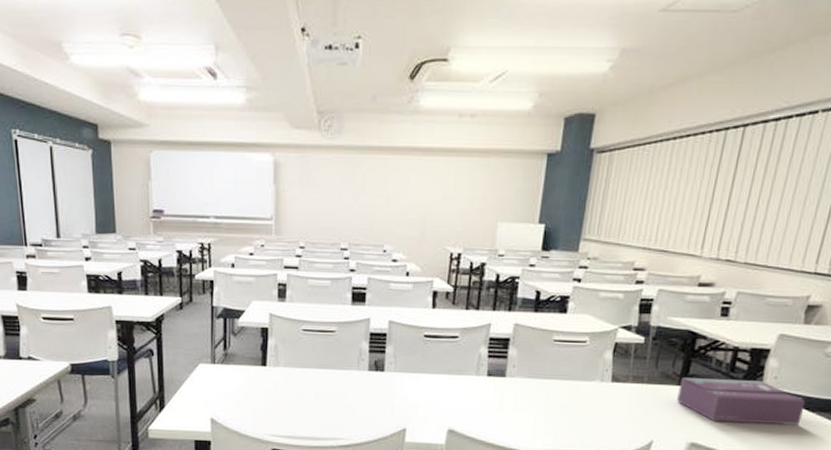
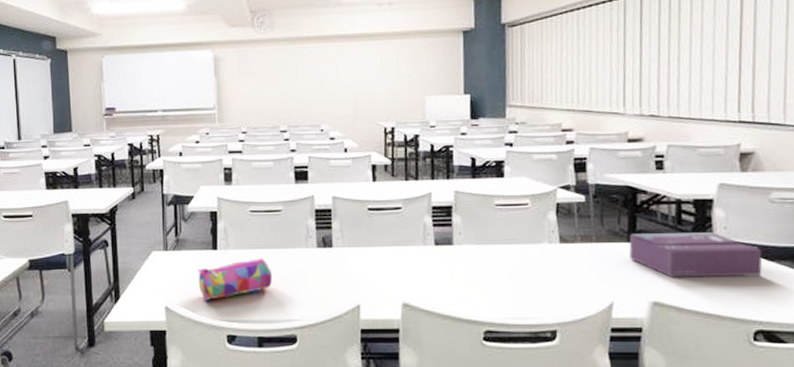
pencil case: none [245,376,322,416] -> present [198,257,273,301]

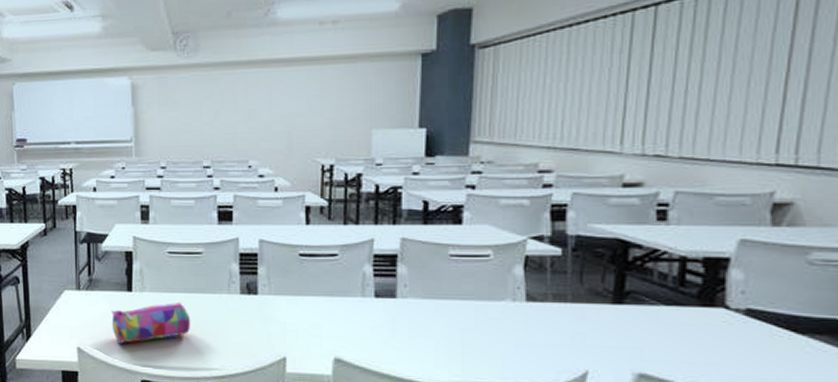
tissue box: present [629,232,763,278] -> none [613,295,791,352]

